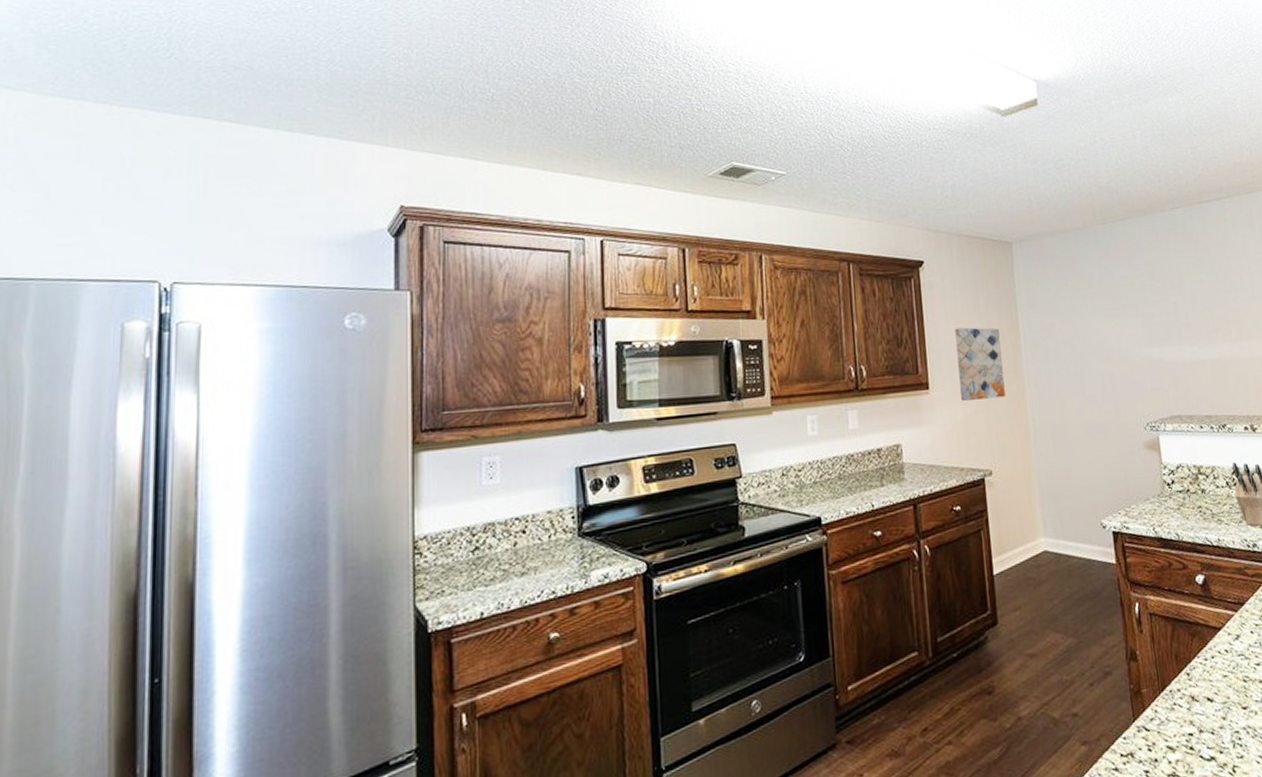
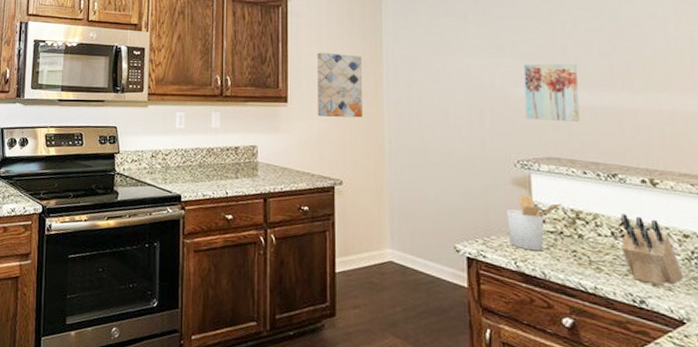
utensil holder: none [1142,457,1187,514] -> present [506,194,563,251]
wall art: none [1144,318,1194,380] -> present [523,63,580,122]

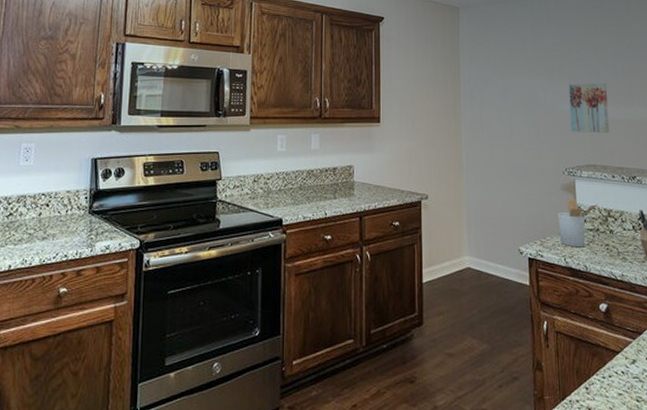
wall art: present [317,52,363,118] -> none [405,74,444,136]

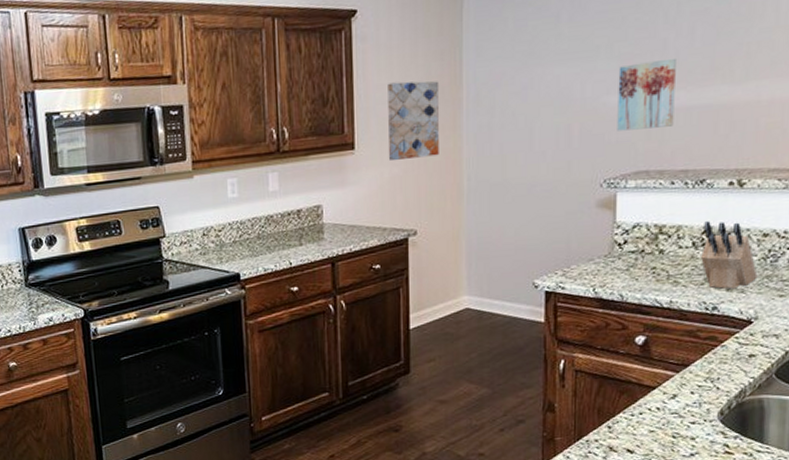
wall art: none [405,74,444,136] -> present [388,81,440,161]
utensil holder: present [558,198,599,248] -> none [588,216,647,275]

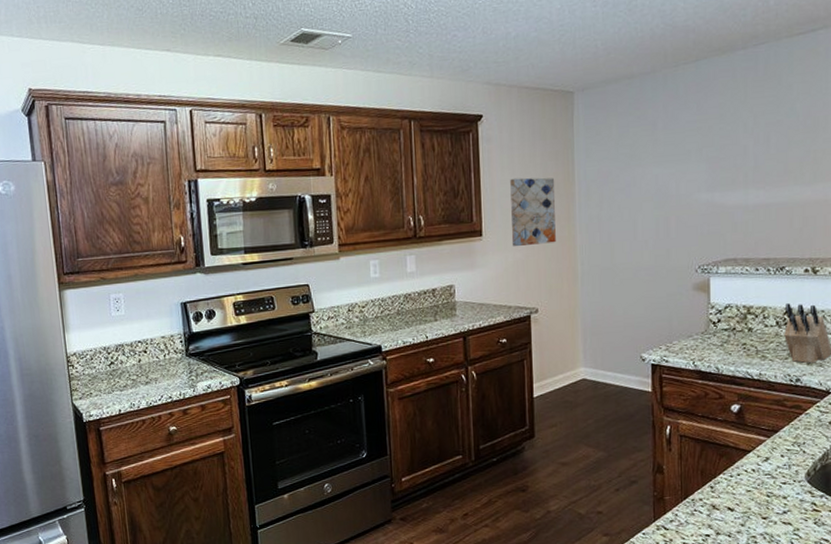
wall art: present [617,58,676,131] -> none [707,162,756,224]

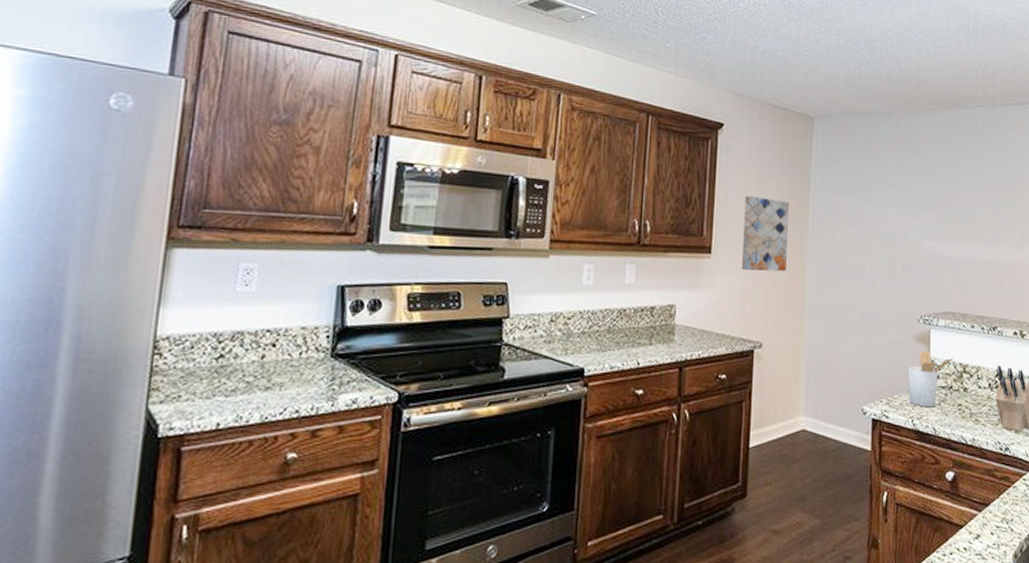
utensil holder: none [687,297,737,350] -> present [908,350,954,408]

